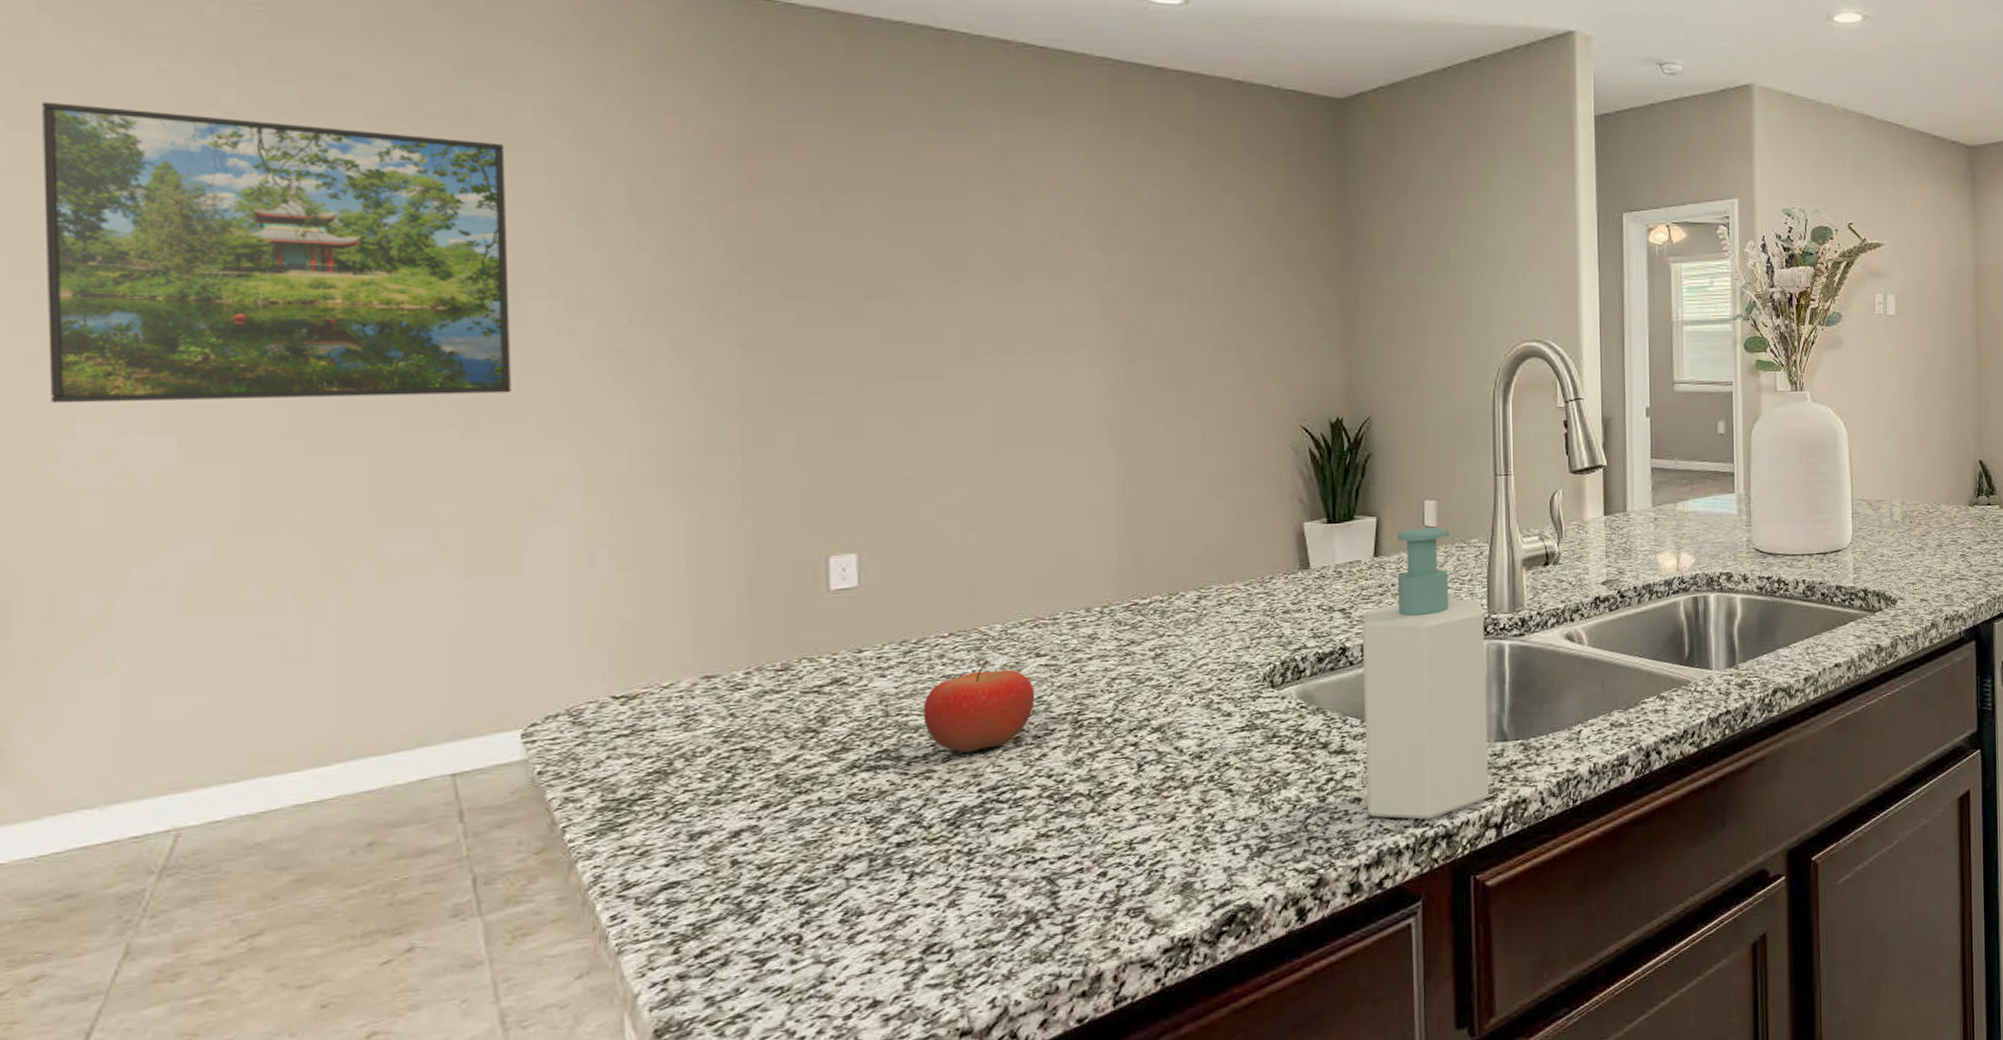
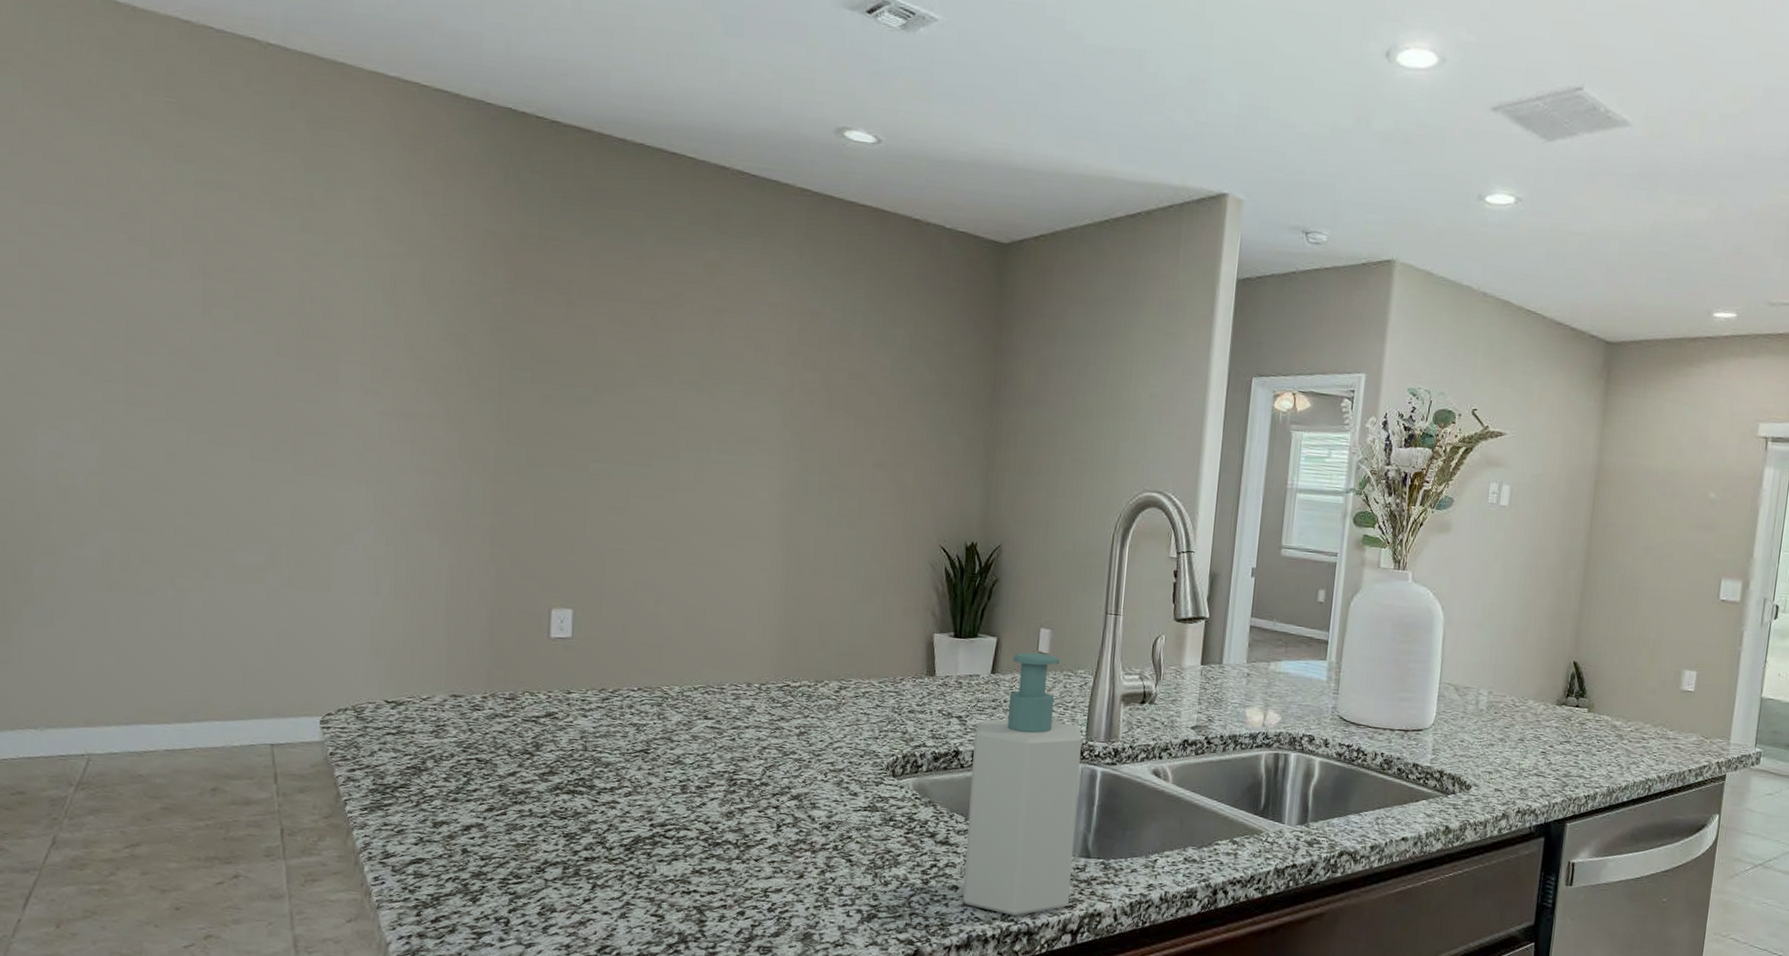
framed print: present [42,101,511,404] -> none [20,167,335,440]
fruit: present [923,660,1035,753] -> none [613,716,701,792]

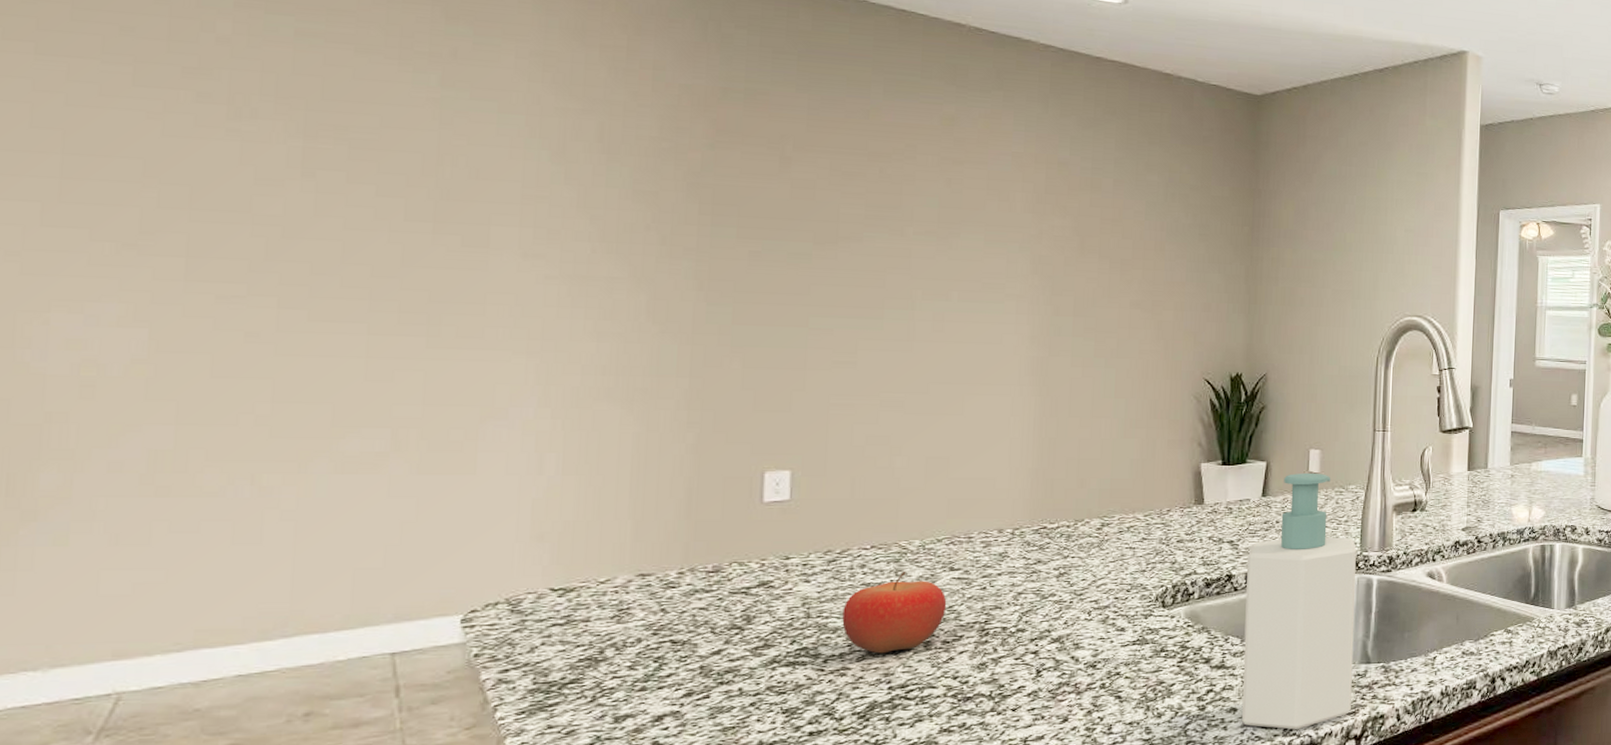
fruit: none [613,716,701,792] -> present [842,572,947,654]

